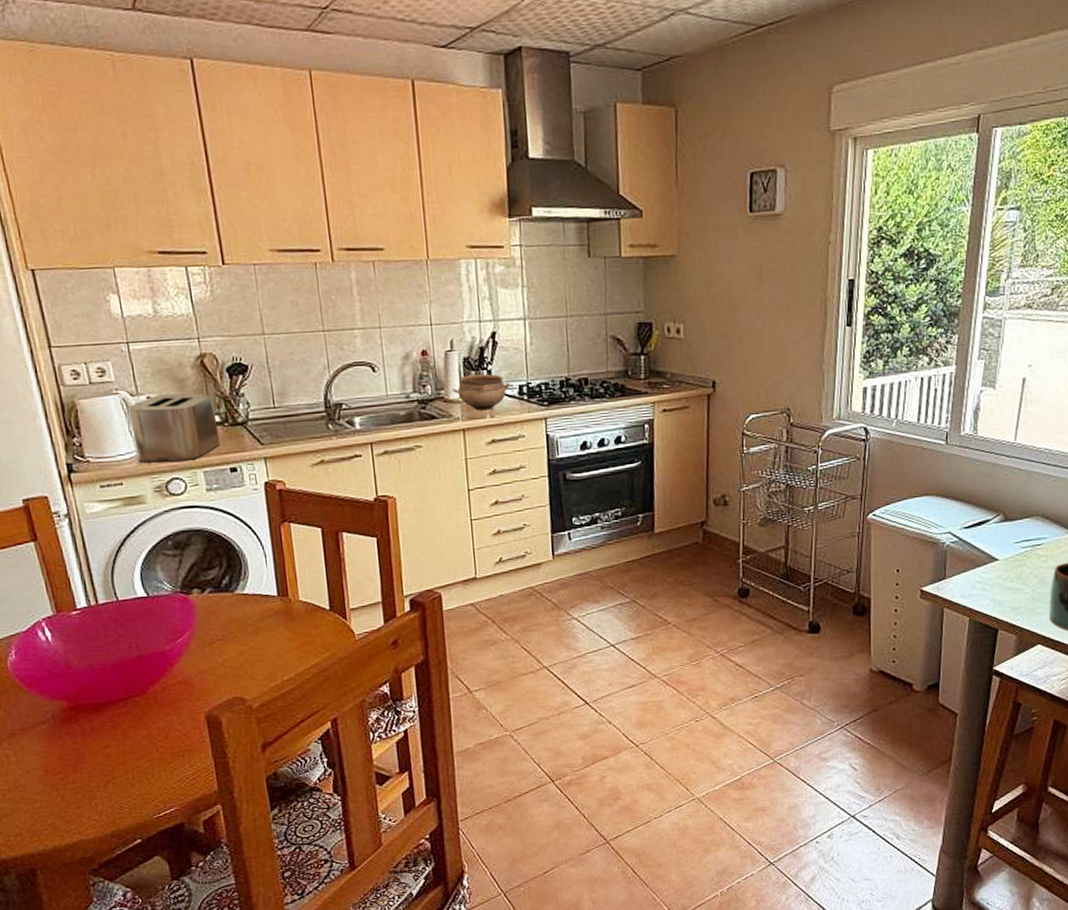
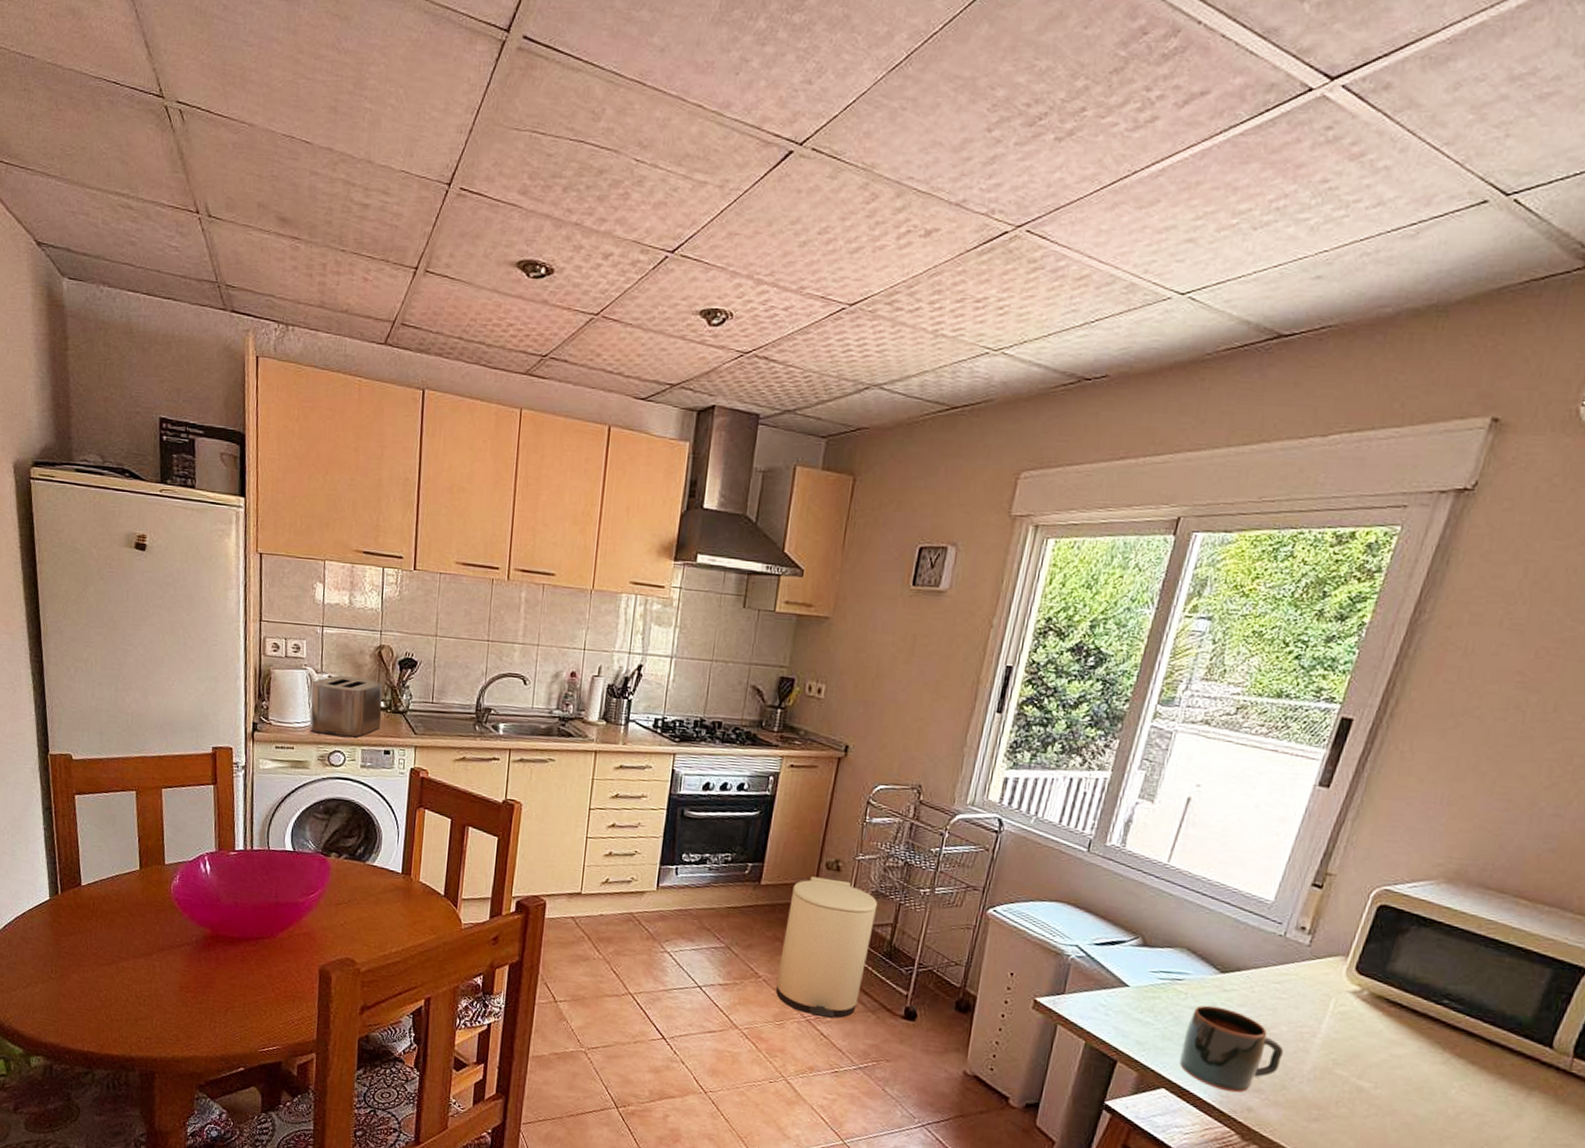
cooking pot: present [453,373,511,411] -> none [593,701,648,737]
pedal bin: none [685,514,768,649] -> present [776,876,878,1019]

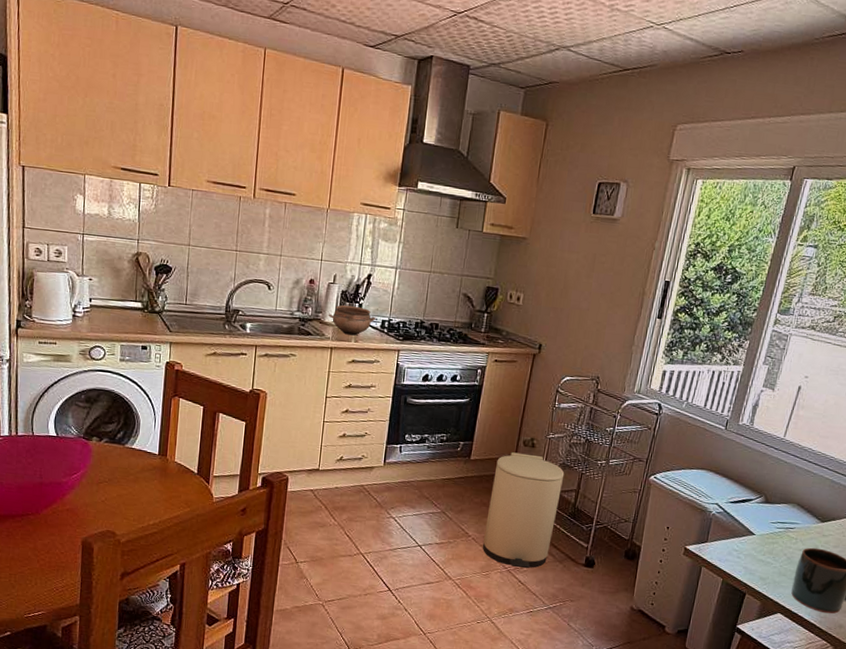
toaster: present [310,675,383,739] -> none [71,278,140,336]
cooking pot: none [593,701,648,737] -> present [329,305,376,336]

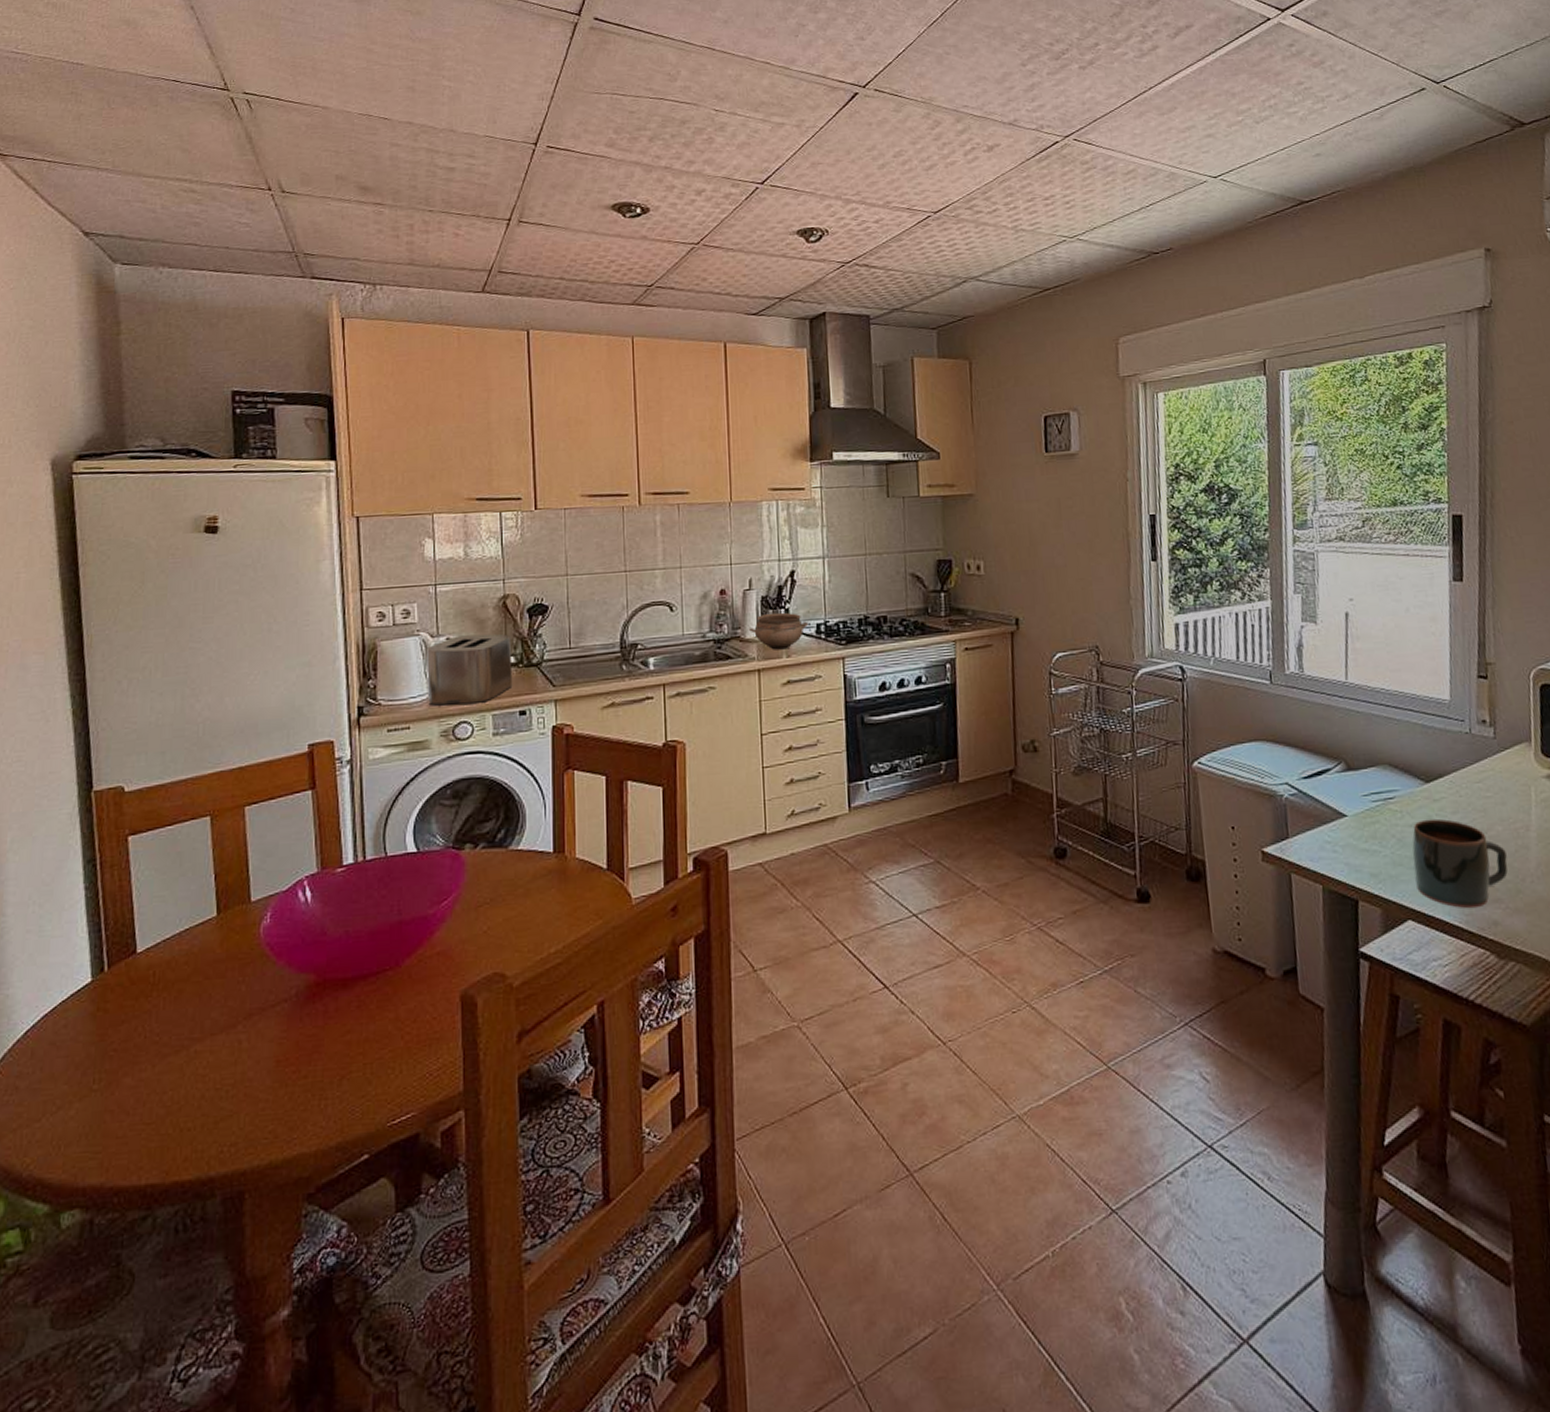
toaster: none [71,278,140,336] -> present [425,633,513,706]
pedal bin: present [483,452,565,569] -> none [993,761,1087,922]

